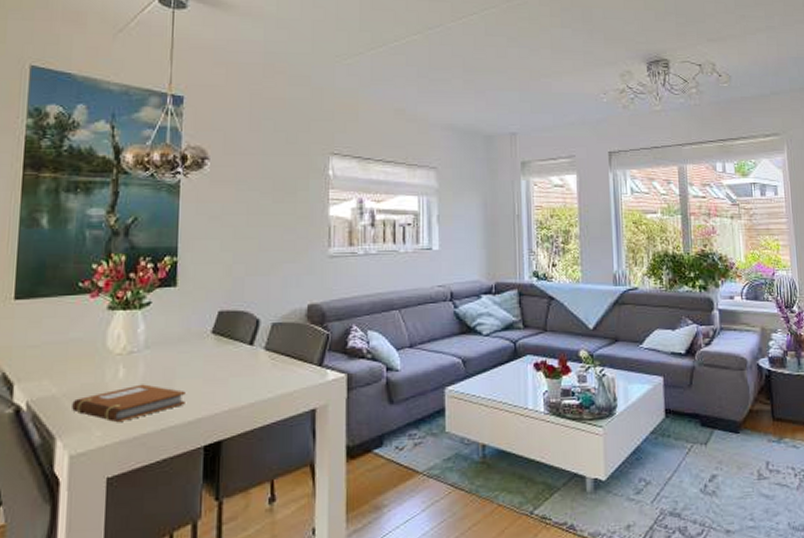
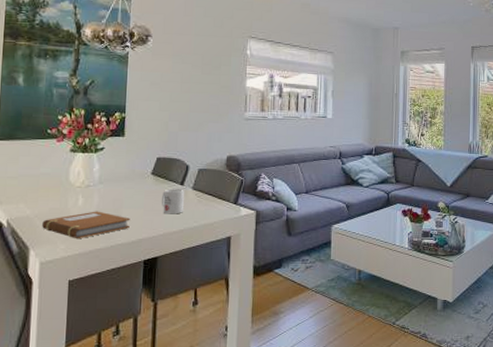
mug: none [226,350,256,384] -> present [162,189,185,214]

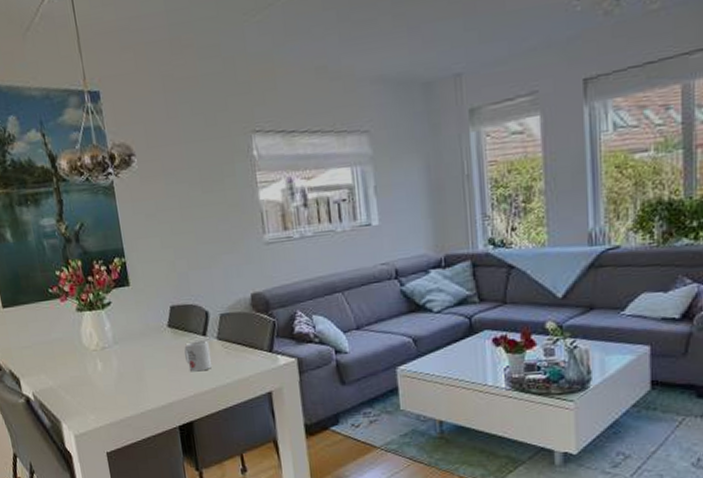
notebook: present [42,211,130,239] -> none [67,375,157,408]

